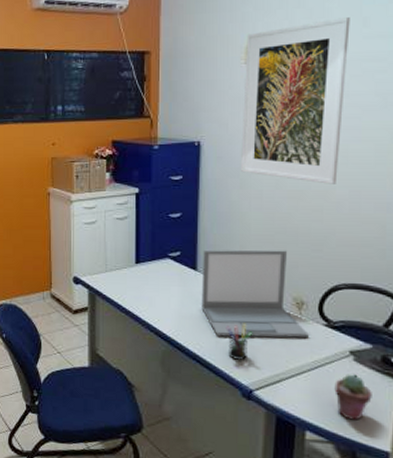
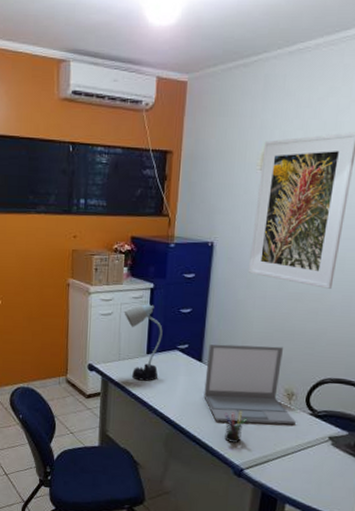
desk lamp: none [108,210,152,293] -> present [124,304,163,381]
potted succulent: present [334,374,372,420] -> none [313,456,344,496]

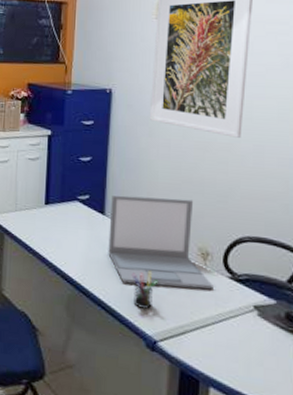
desk lamp: present [124,304,163,381] -> none [20,151,62,235]

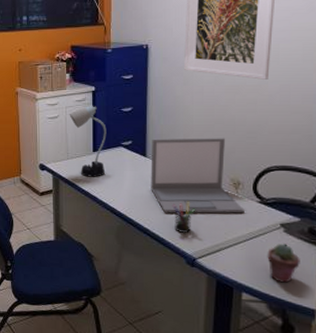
desk lamp: none [20,151,62,235] -> present [69,106,107,177]
potted succulent: none [239,329,276,379] -> present [267,243,300,283]

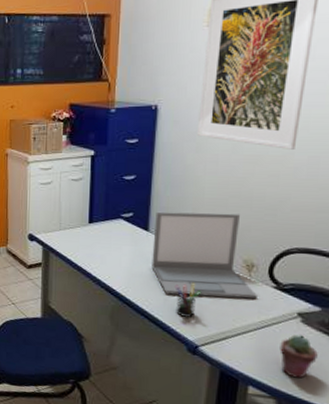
desk lamp: present [69,106,107,177] -> none [64,172,105,251]

